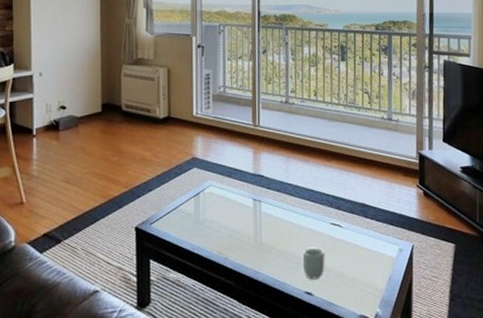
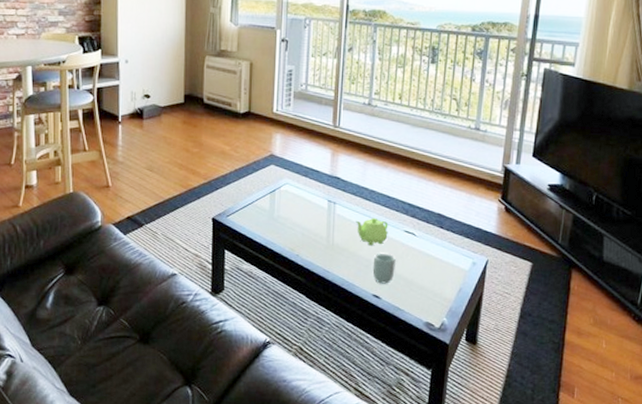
teapot: none [282,212,315,242] -> present [356,217,388,246]

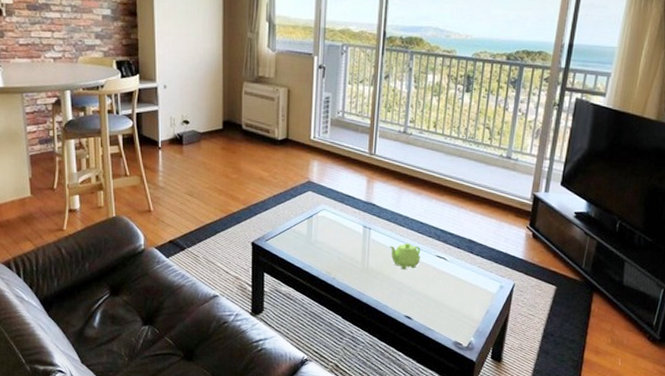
cup: present [372,253,396,284] -> none [405,276,427,306]

